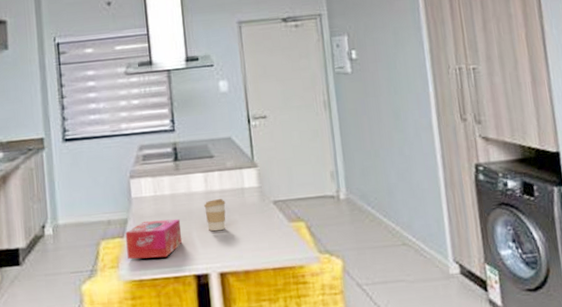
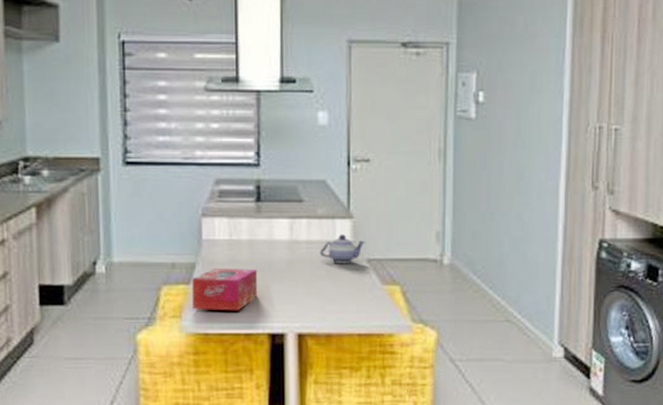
coffee cup: present [204,199,226,232] -> none [287,251,312,287]
teapot: none [232,181,271,208] -> present [319,234,366,264]

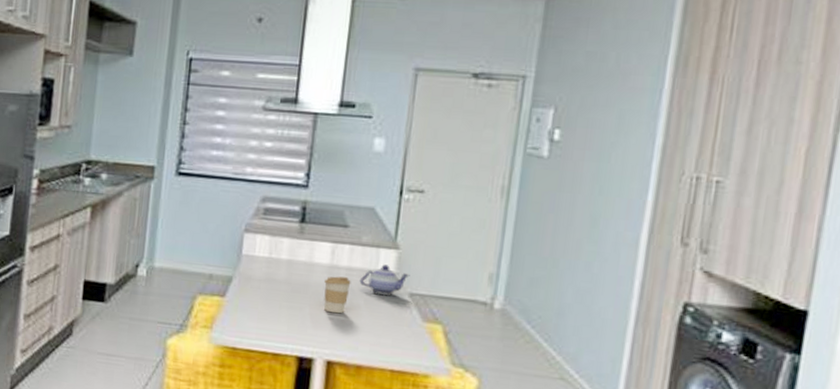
tissue box: present [192,267,258,311] -> none [224,283,294,330]
coffee cup: none [287,251,312,287] -> present [323,276,351,314]

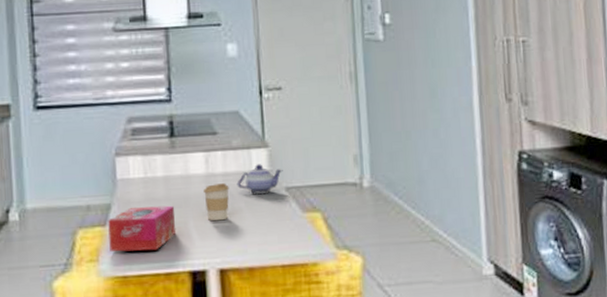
tissue box: none [224,283,294,330] -> present [108,205,175,252]

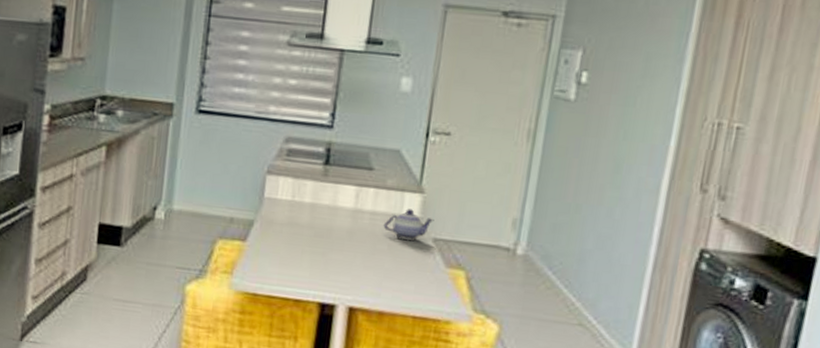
tissue box: present [108,205,175,252] -> none [245,227,316,275]
coffee cup: present [203,183,229,221] -> none [347,220,375,259]

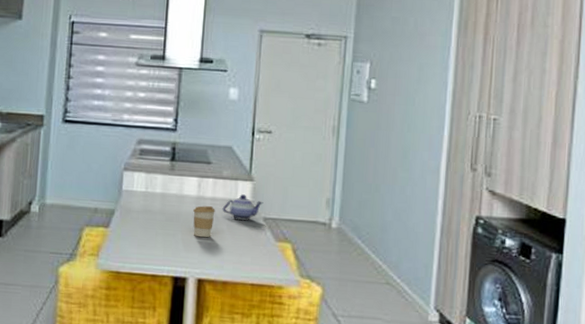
coffee cup: none [347,220,375,259] -> present [193,206,215,238]

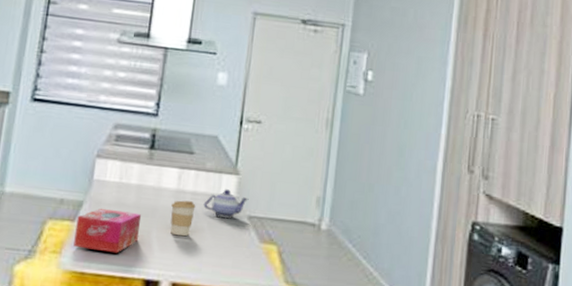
tissue box: none [109,215,167,254] -> present [73,208,142,253]

